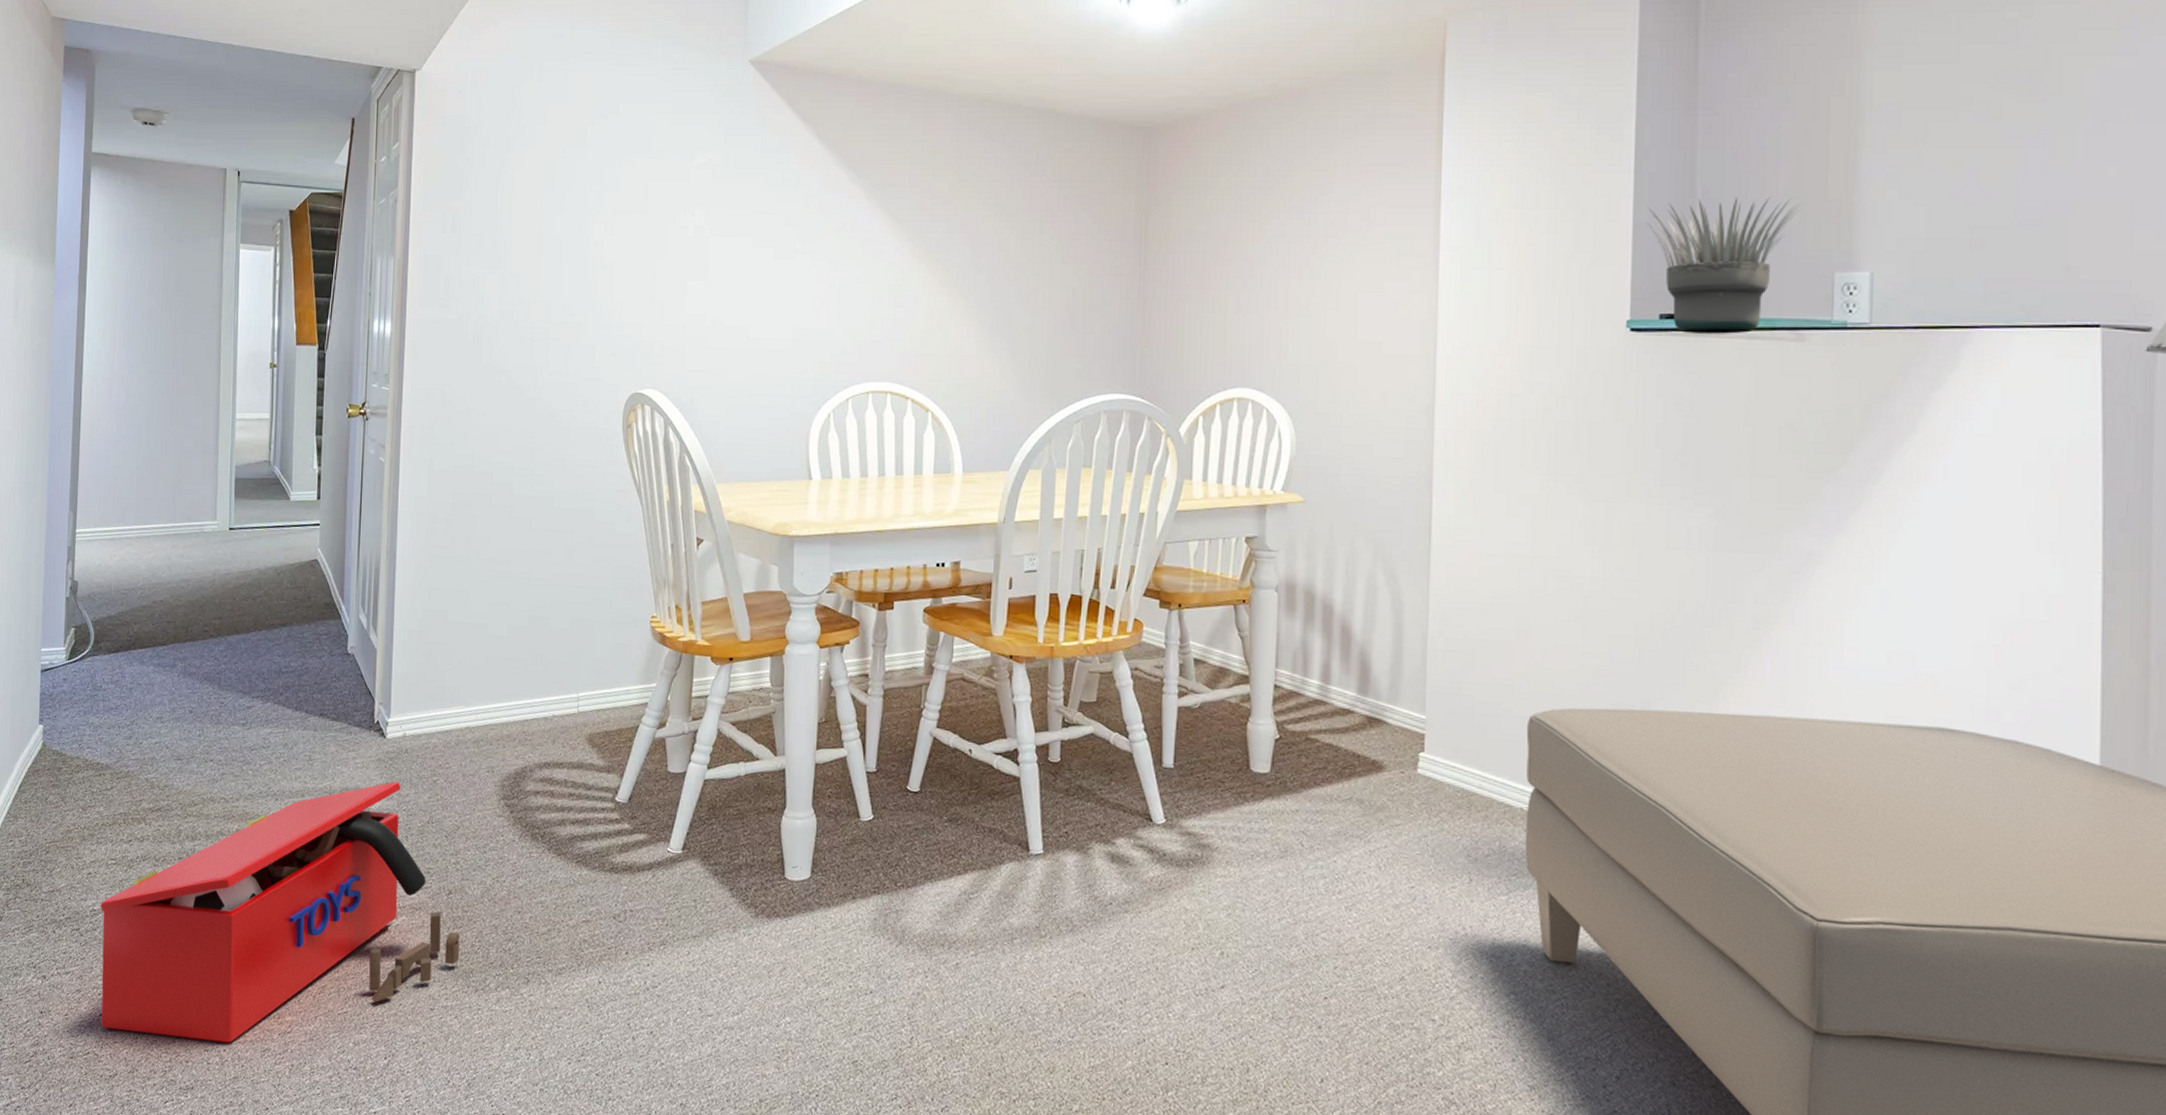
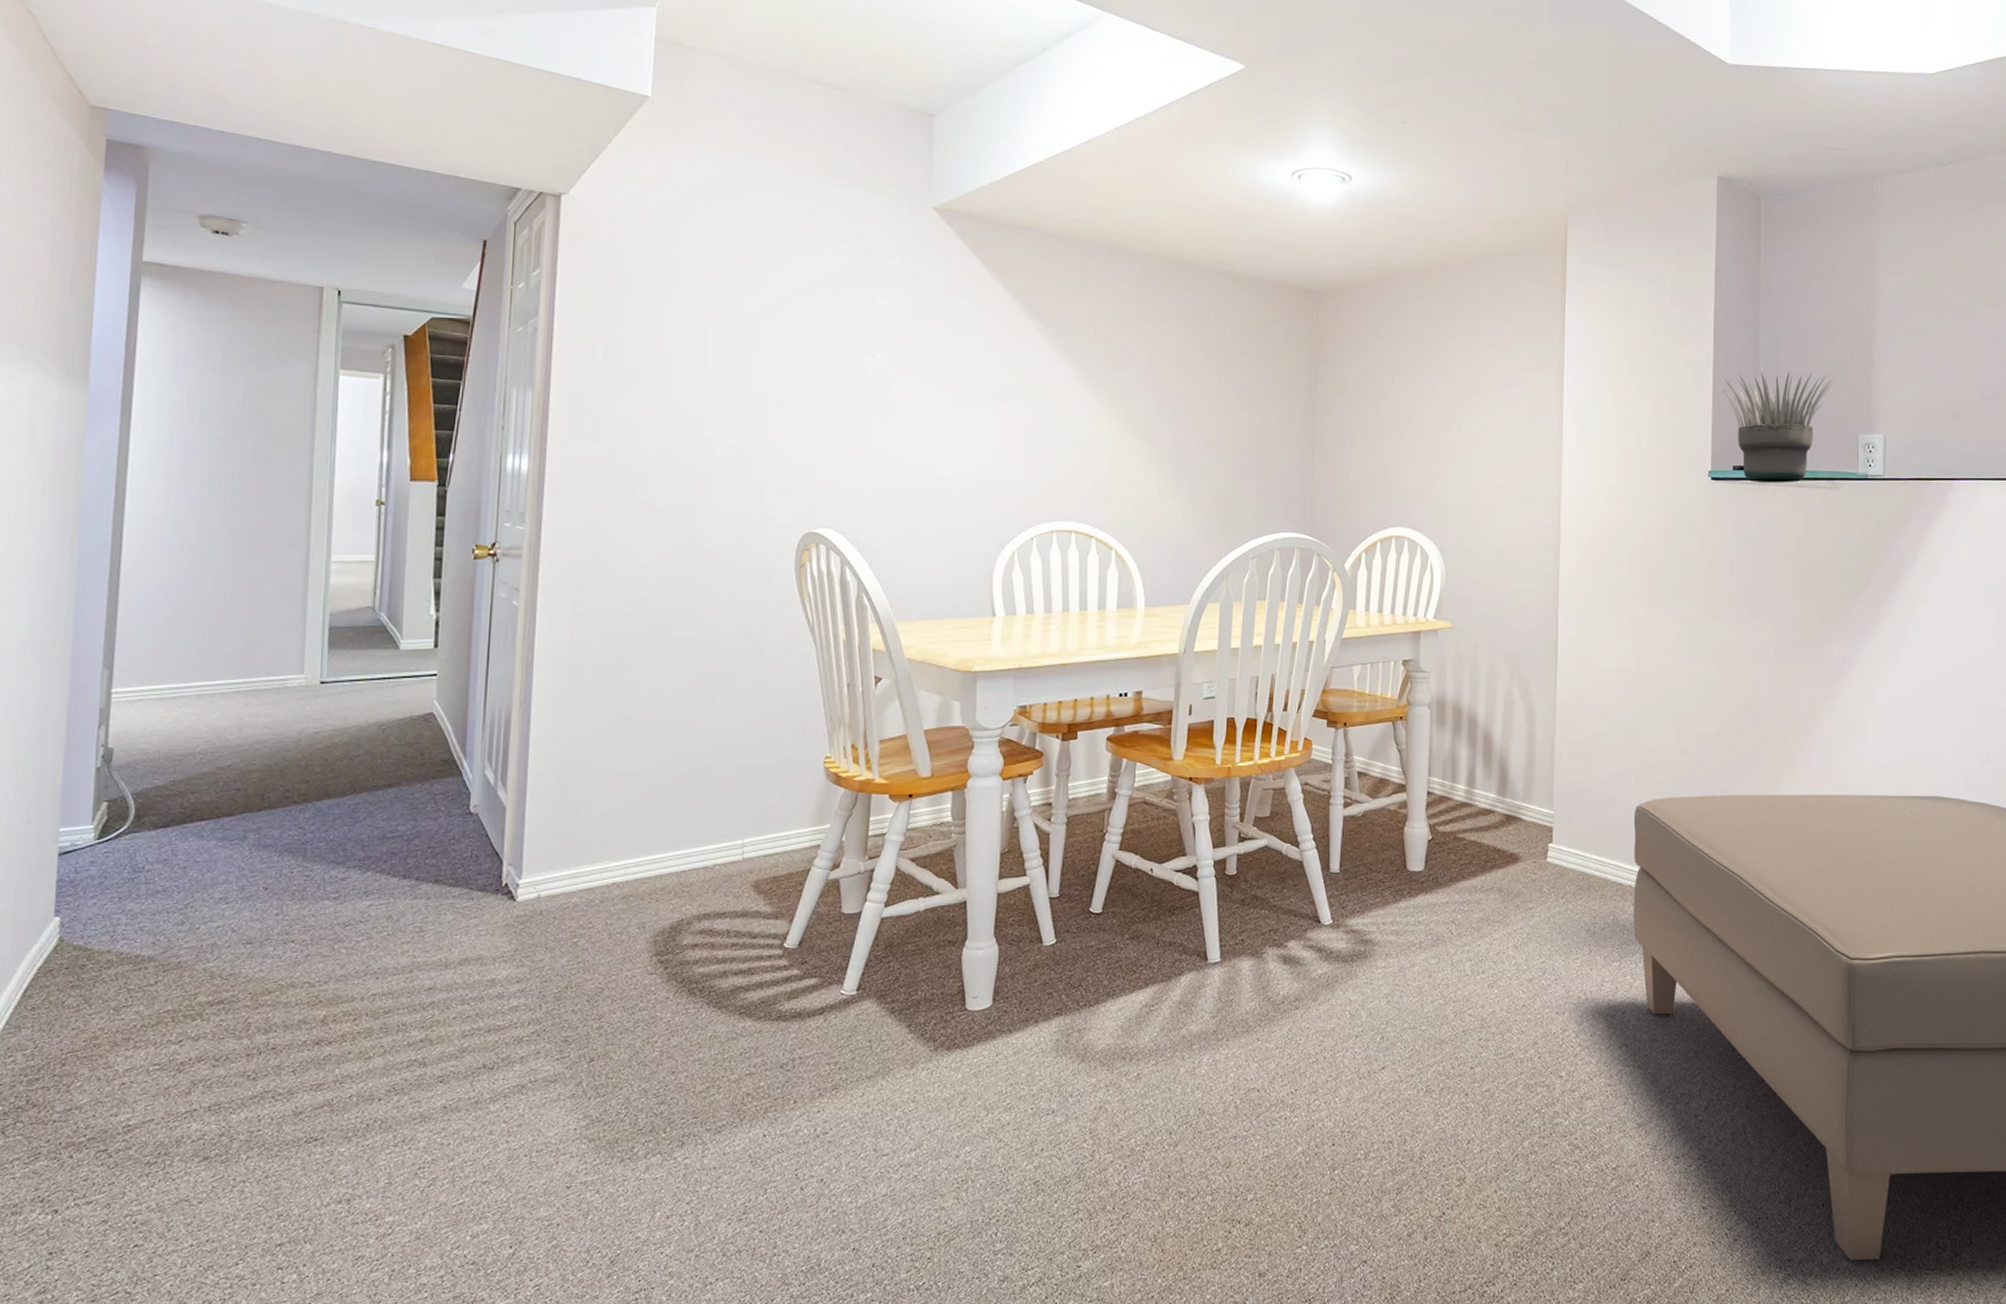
toy: present [100,782,460,1043] -> none [136,947,603,1260]

